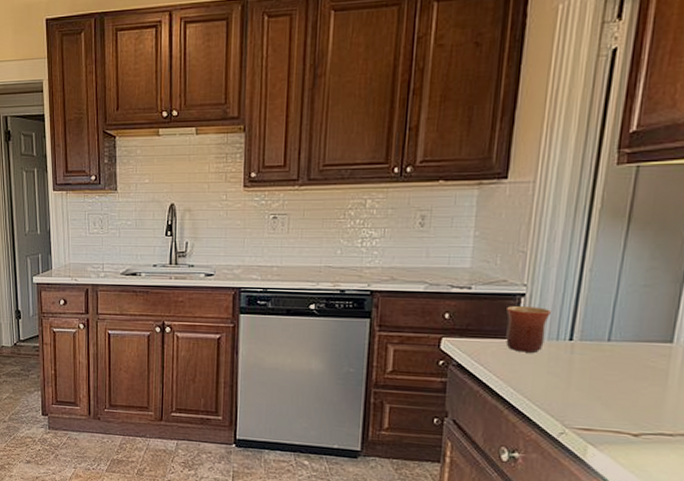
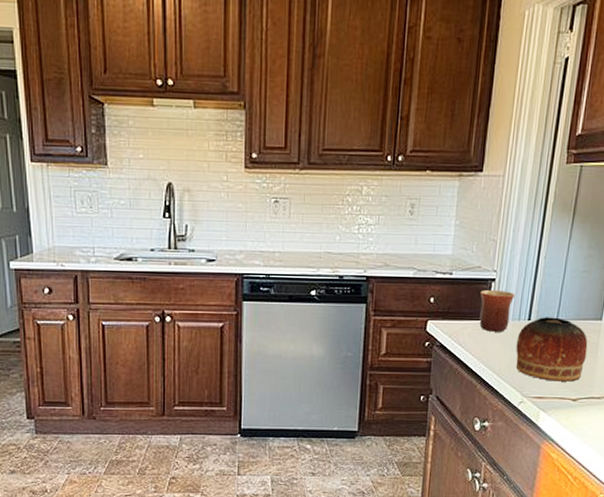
bowl: none [553,337,654,413] -> present [515,317,588,382]

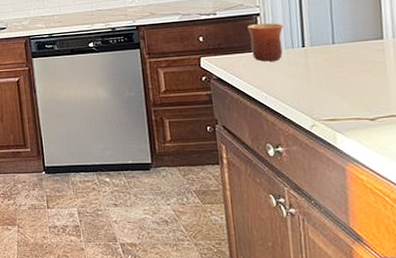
bowl: present [515,317,588,382] -> none [294,41,376,103]

